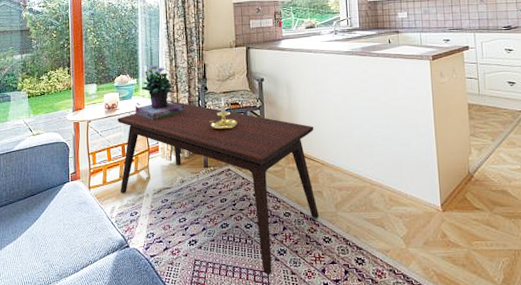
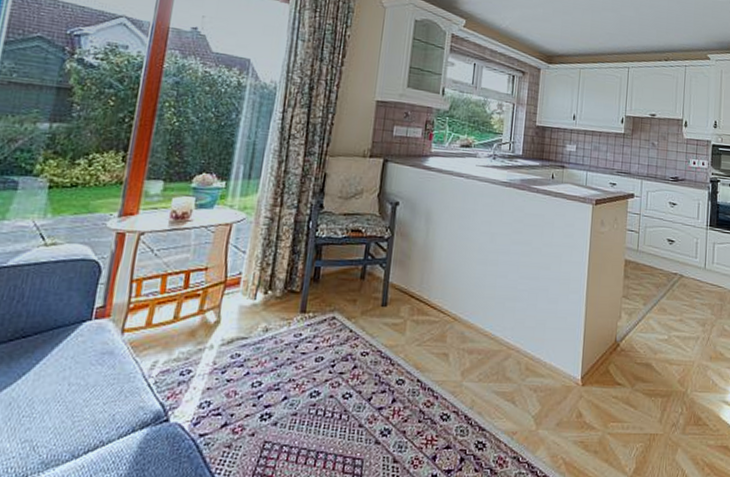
coffee table: present [117,102,319,276] -> none [170,219,451,465]
potted flower: present [135,64,185,121] -> none [215,164,288,243]
candle holder: present [209,97,237,131] -> none [318,220,356,265]

